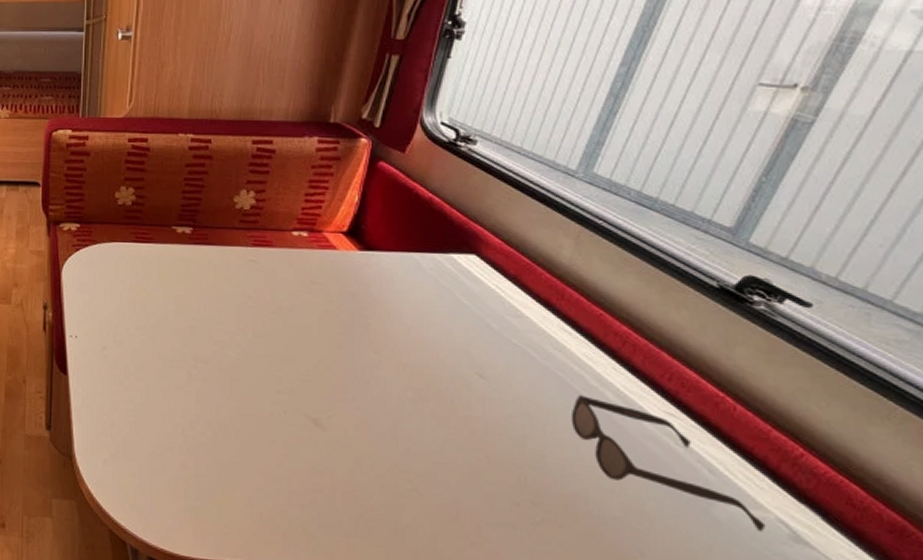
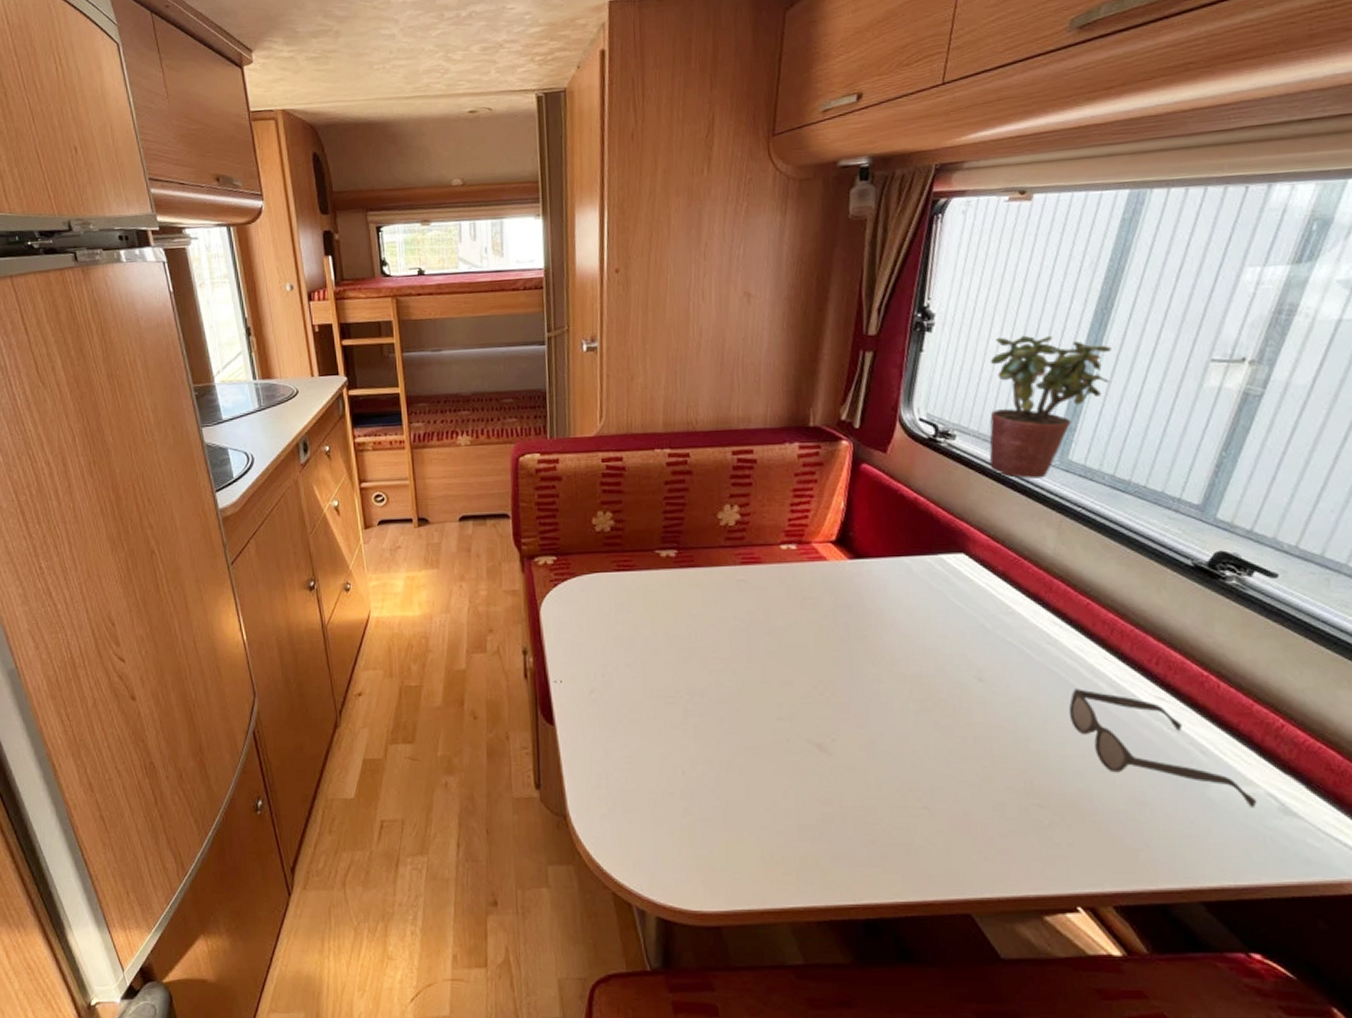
potted plant: none [509,48,650,189] -> present [989,335,1112,479]

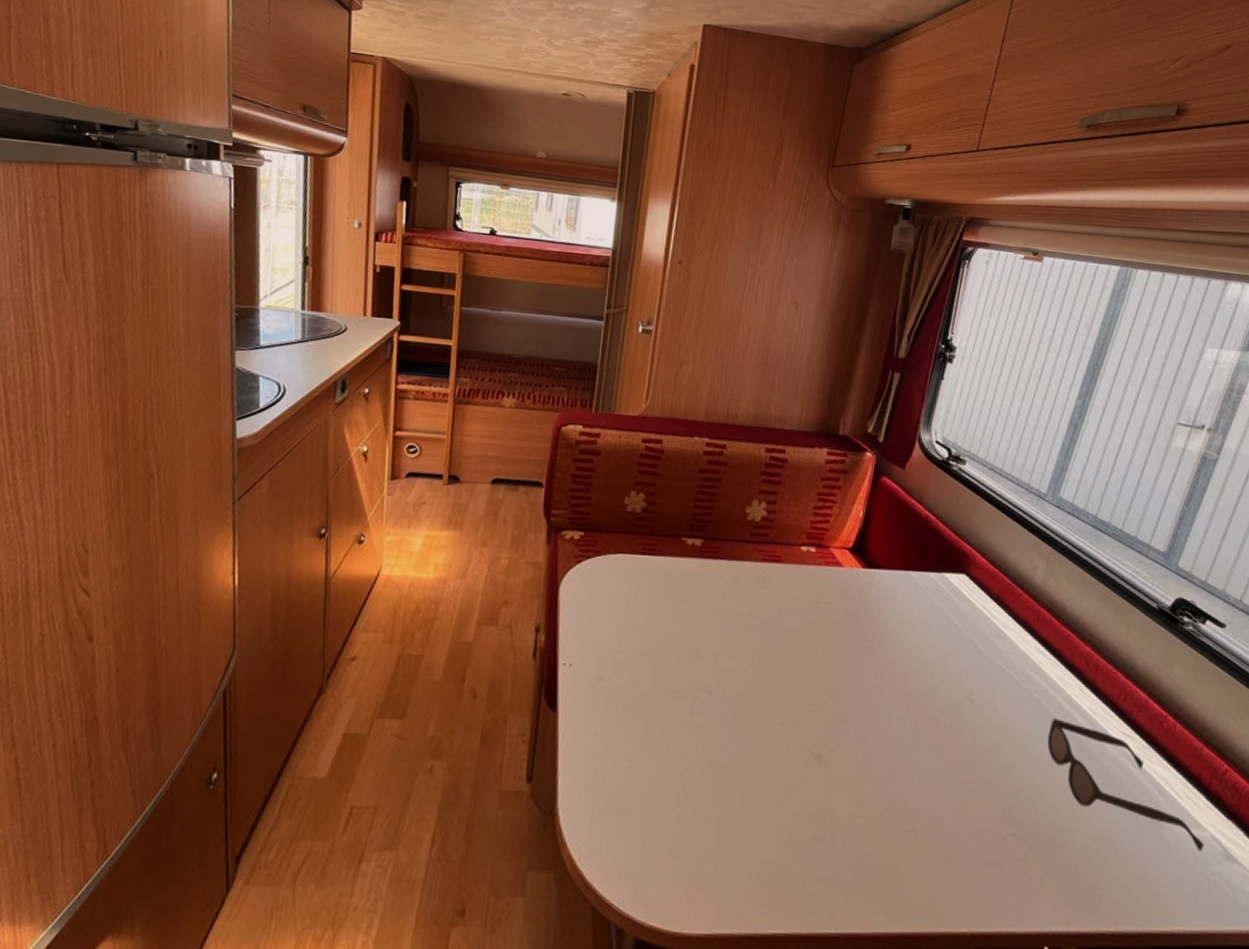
potted plant: present [989,335,1112,479] -> none [993,377,1100,511]

